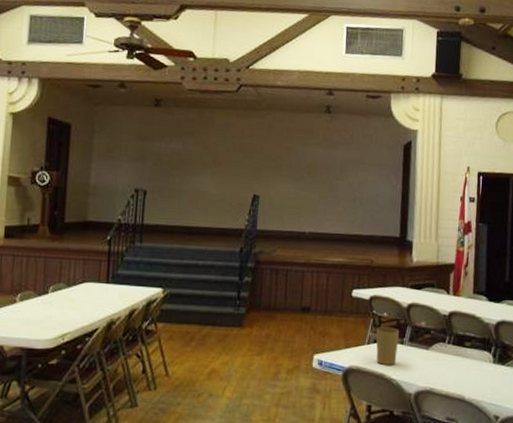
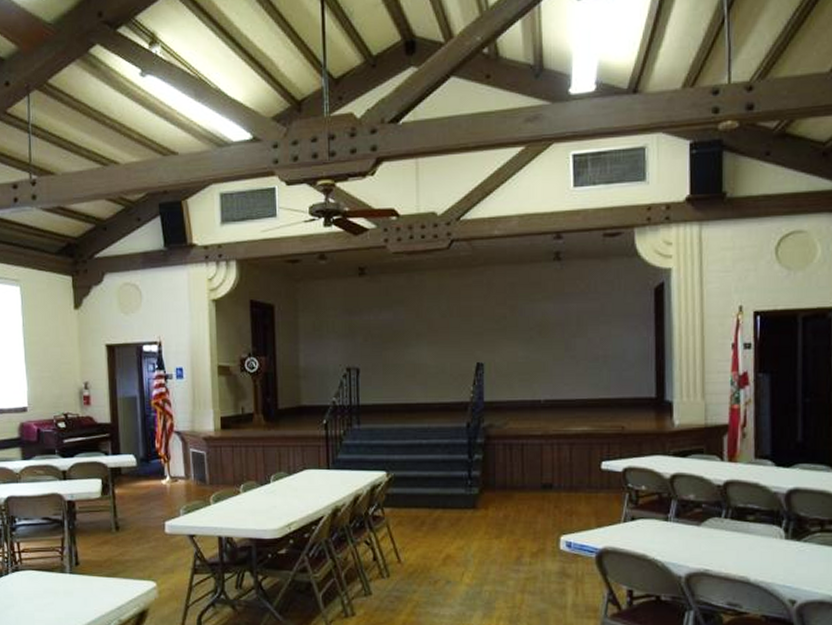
cup: present [376,327,400,366] -> none [634,502,663,546]

